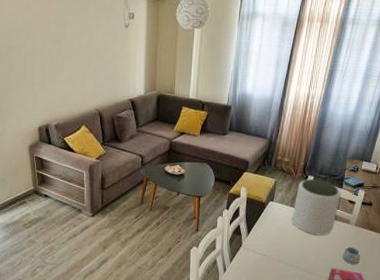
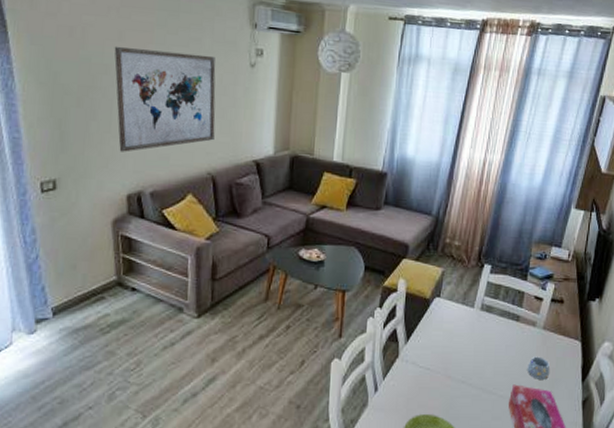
wall art: none [24,15,100,96] -> present [114,46,216,152]
plant pot: present [292,179,342,235] -> none [463,268,526,342]

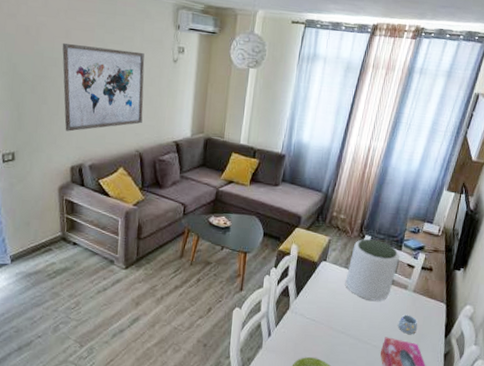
plant pot: none [463,268,526,342] -> present [345,238,400,301]

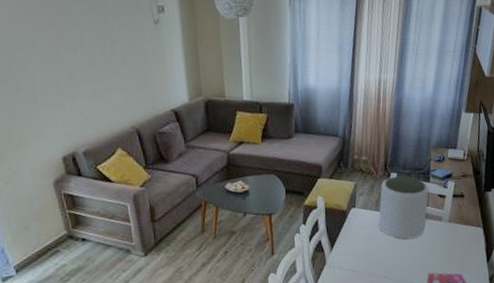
wall art: present [62,42,145,132] -> none [25,18,133,119]
mug: present [398,314,418,334] -> none [439,246,459,266]

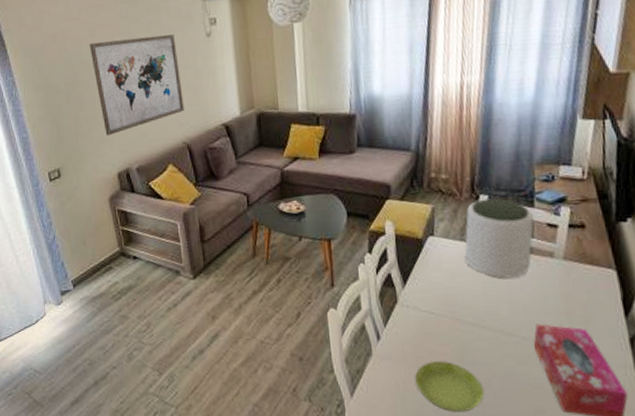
wall art: none [25,18,133,119] -> present [89,34,184,136]

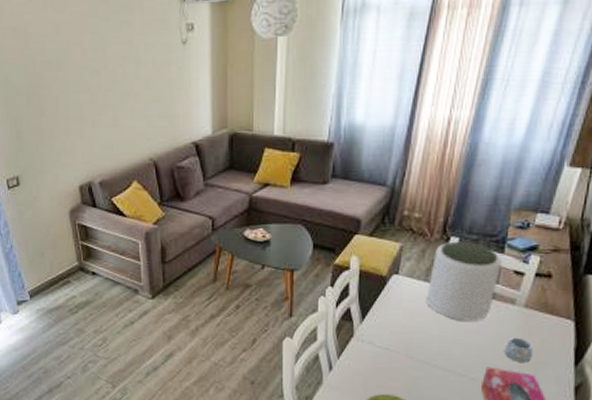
wall art: present [89,34,184,136] -> none [53,38,153,145]
mug: none [551,291,581,317] -> present [504,337,534,362]

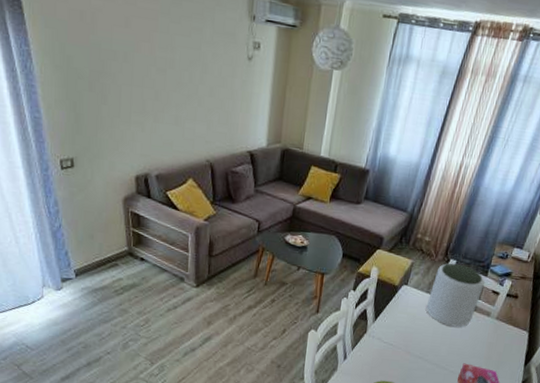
mug: present [504,337,534,362] -> none [477,341,498,361]

